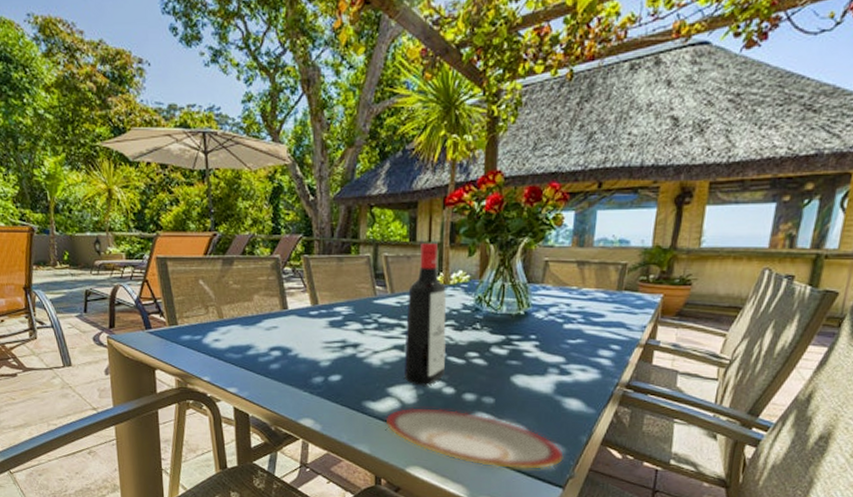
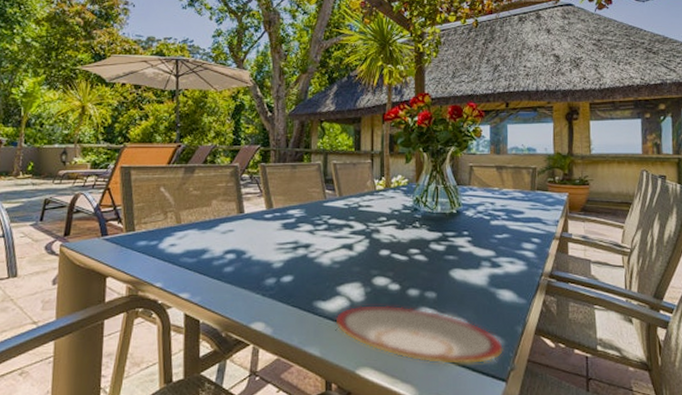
liquor bottle: present [403,243,446,386] -> none [352,152,390,283]

